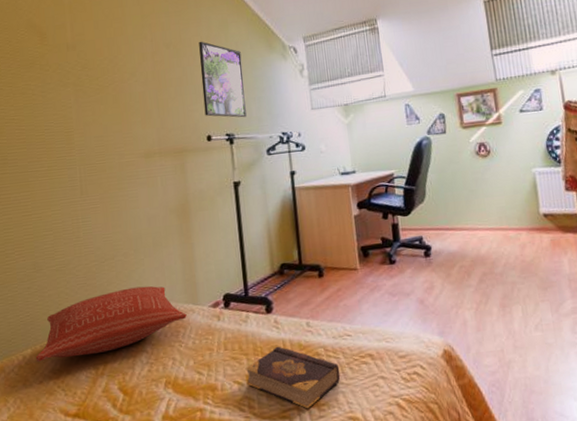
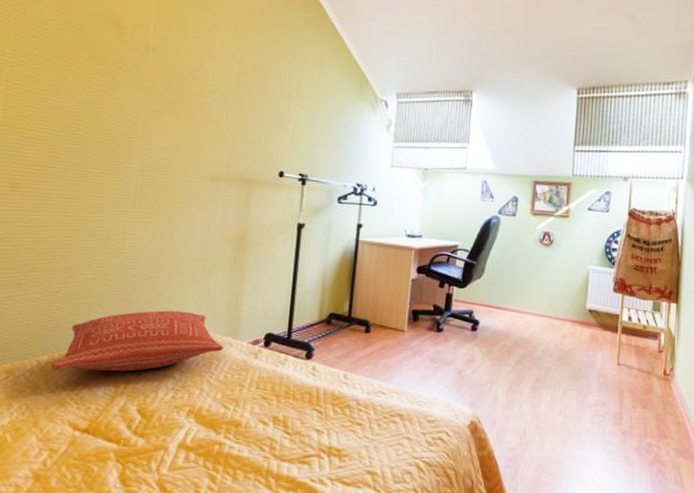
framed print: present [199,41,247,118] -> none [281,73,331,161]
book: present [245,346,341,409] -> none [272,393,368,458]

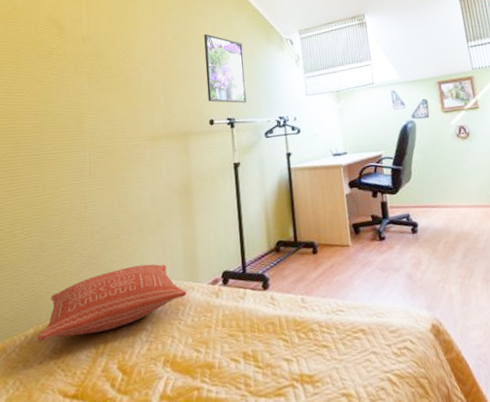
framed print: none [281,73,331,161] -> present [204,34,247,104]

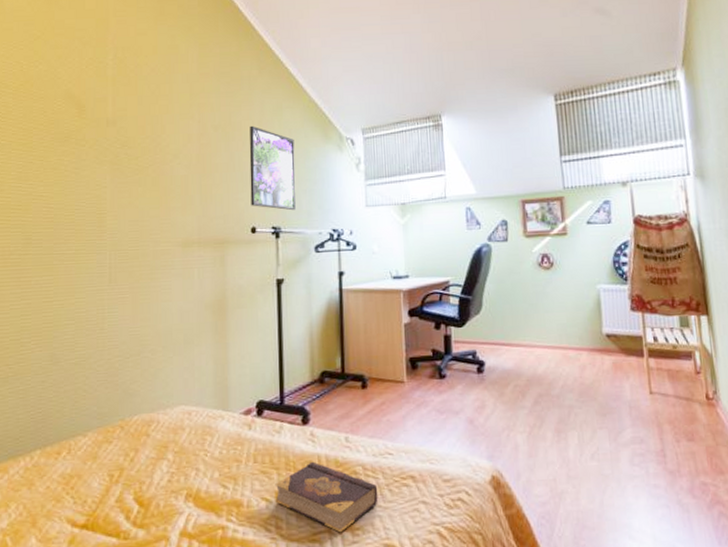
pillow: present [37,264,187,342] -> none [44,387,215,465]
book: none [242,322,334,386] -> present [275,461,378,533]

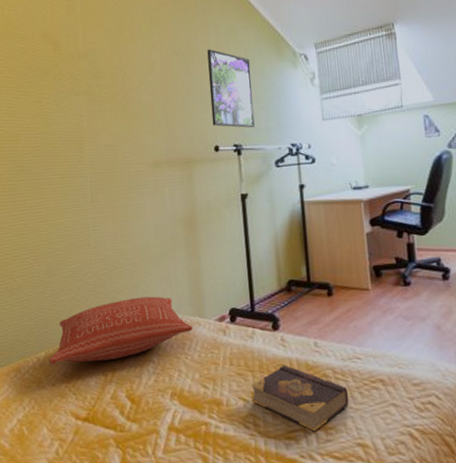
pillow: none [44,387,215,465] -> present [48,296,193,366]

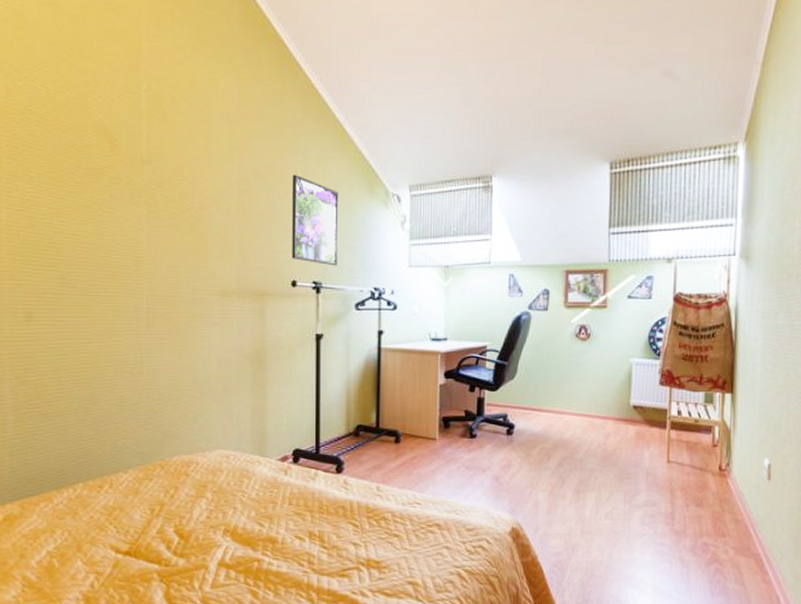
pillow: present [48,296,193,366] -> none [87,432,252,497]
book: present [250,365,349,432] -> none [308,506,405,570]

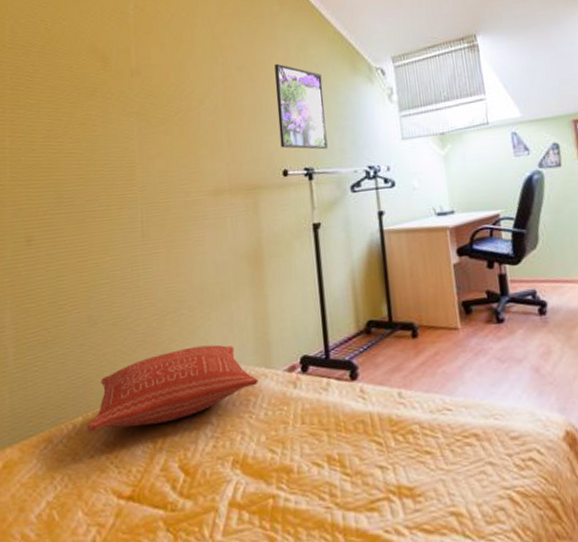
pillow: none [87,432,252,497] -> present [87,344,258,433]

